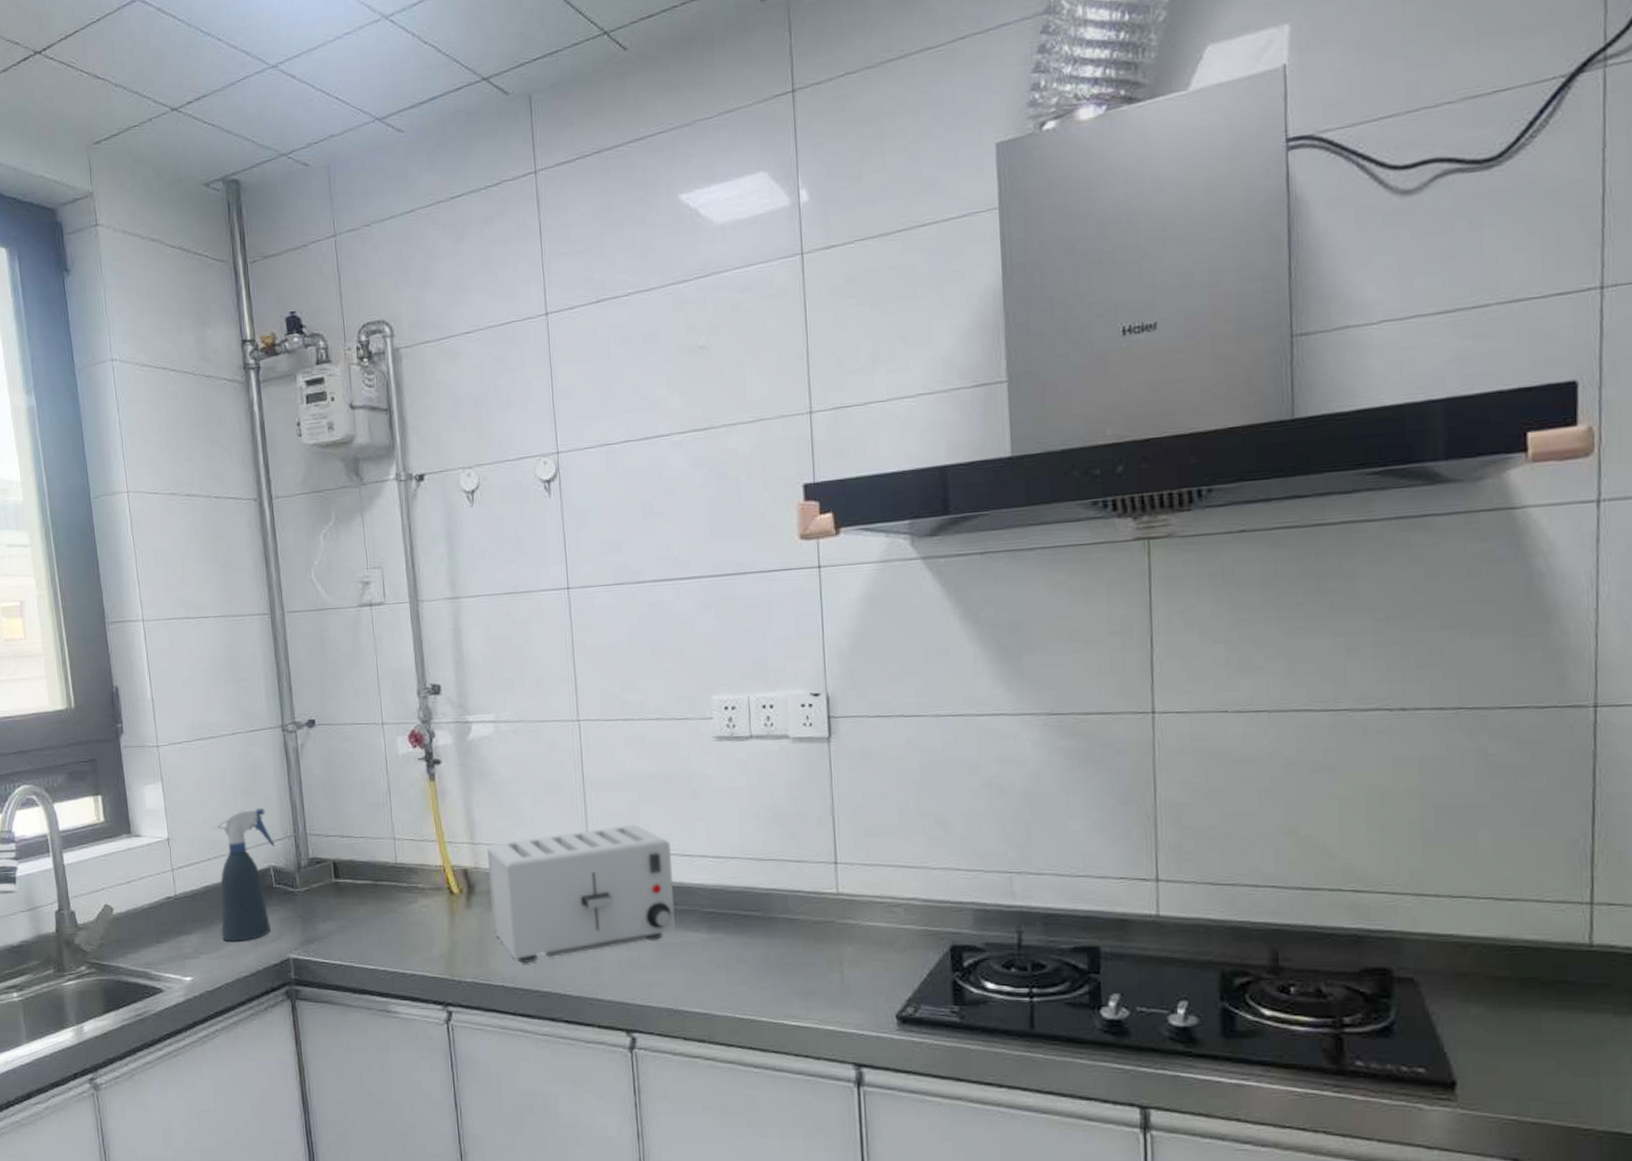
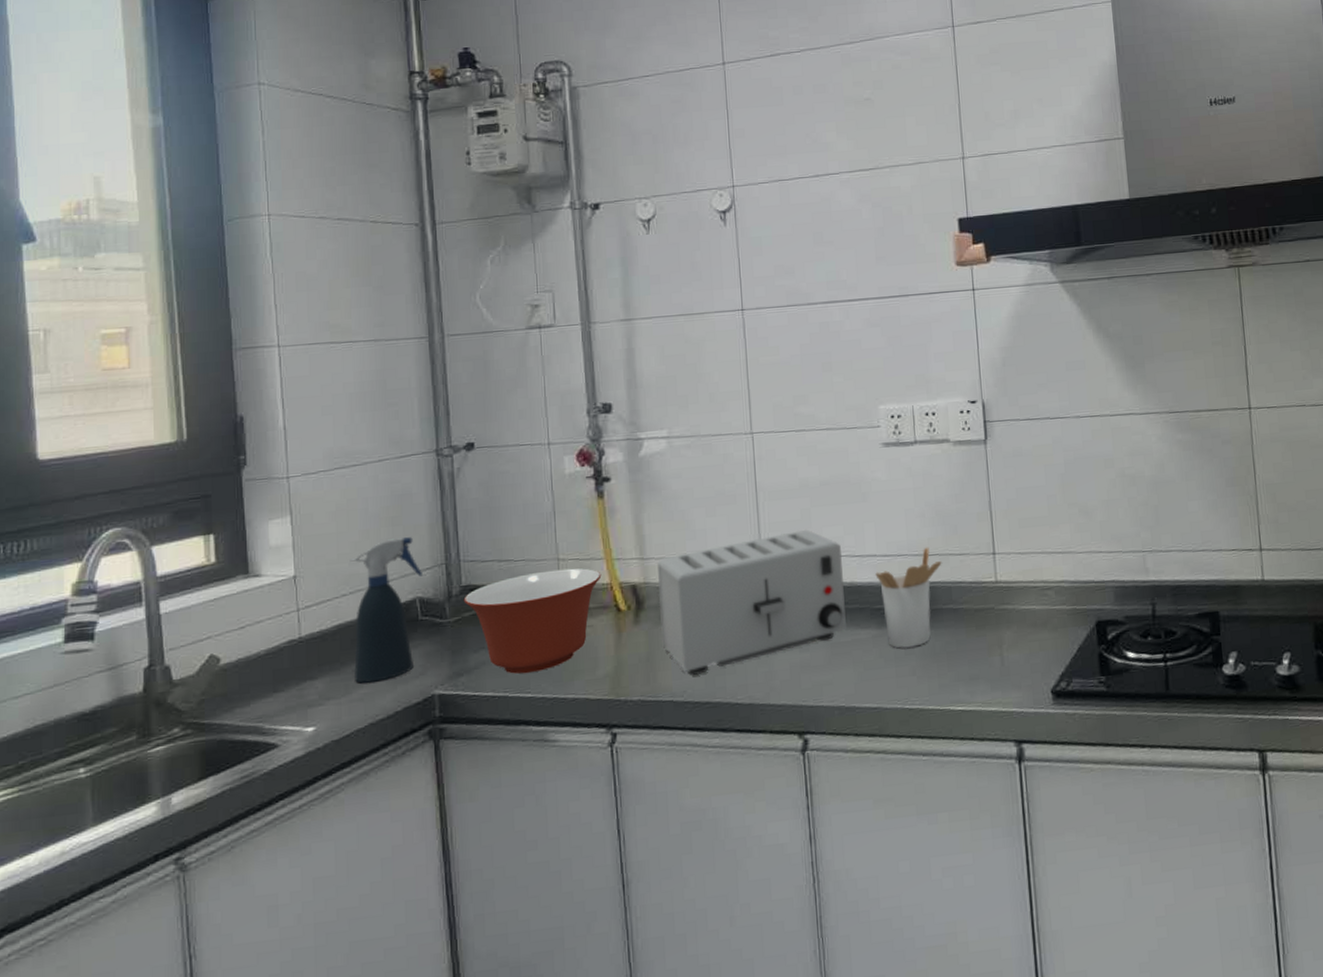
mixing bowl: none [311,848,435,947] -> present [463,568,602,674]
utensil holder: none [706,851,778,957] -> present [875,547,942,649]

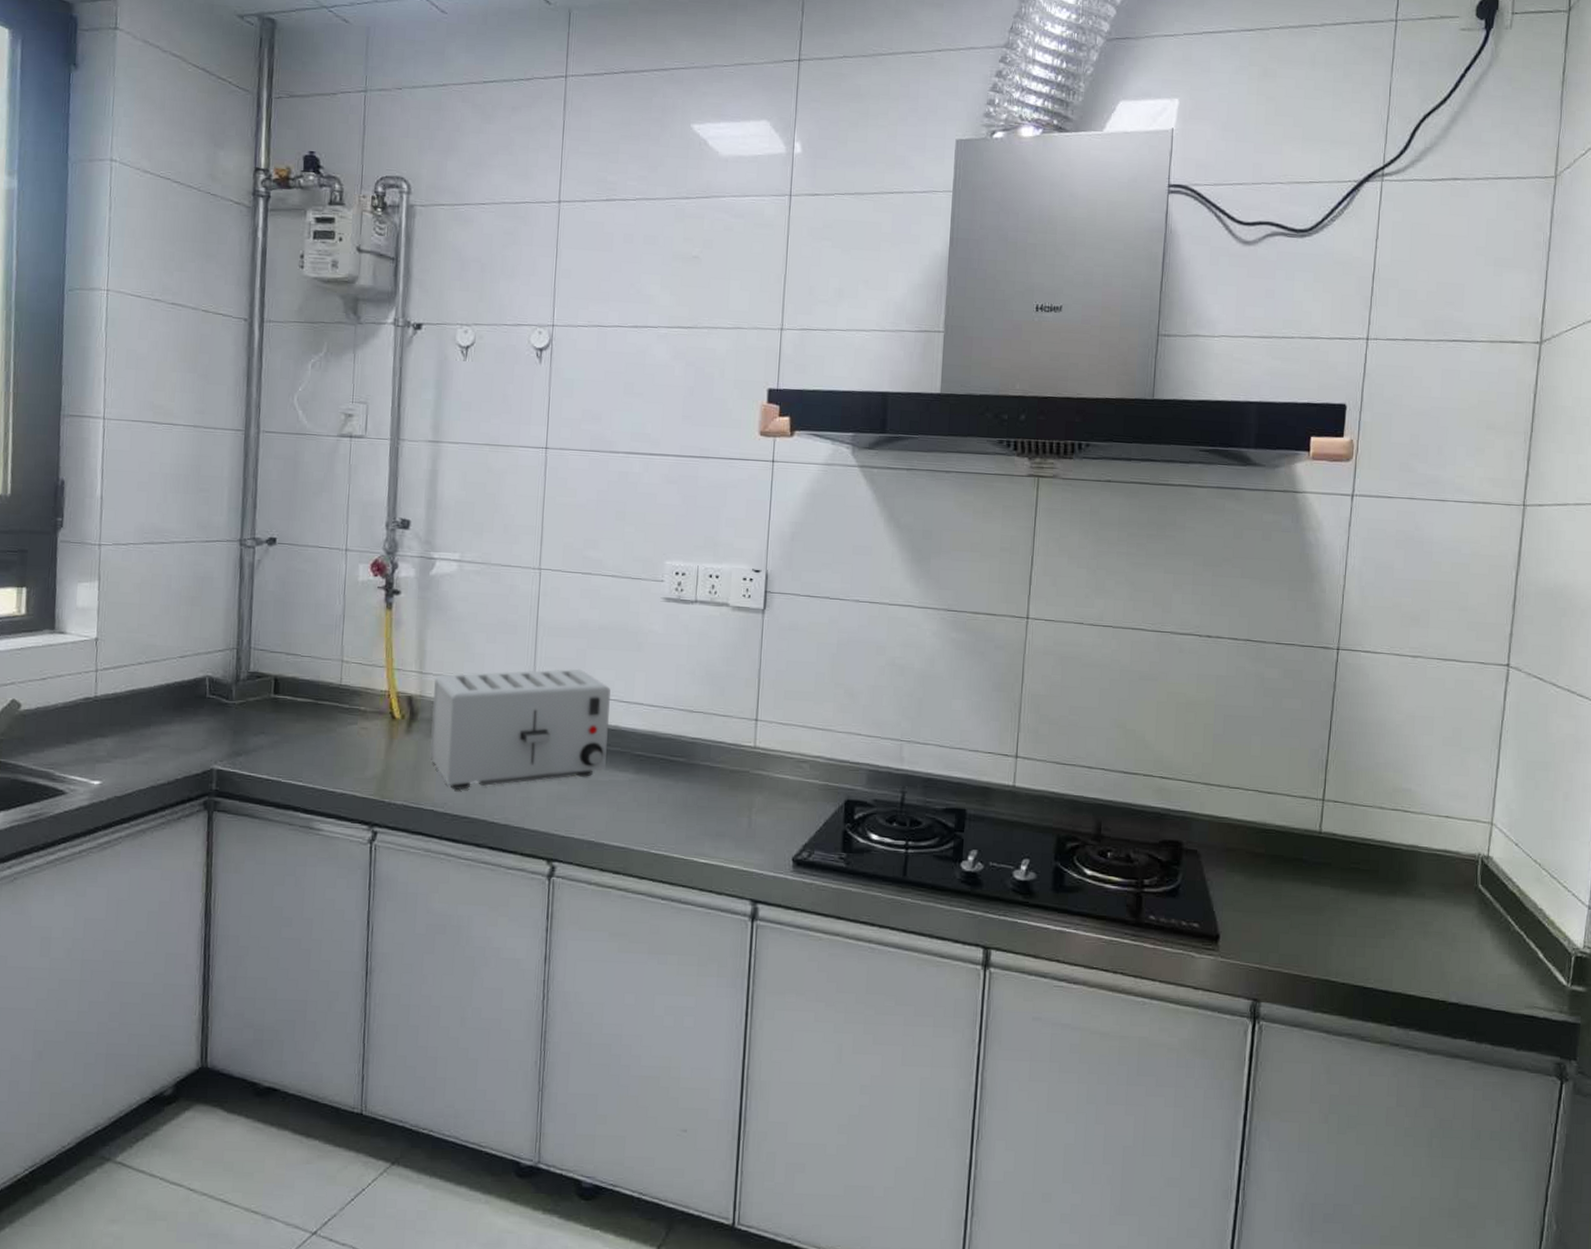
spray bottle: present [350,537,422,684] -> none [142,617,215,750]
mixing bowl: present [463,568,602,674] -> none [250,670,381,764]
utensil holder: present [875,547,942,649] -> none [640,704,705,797]

